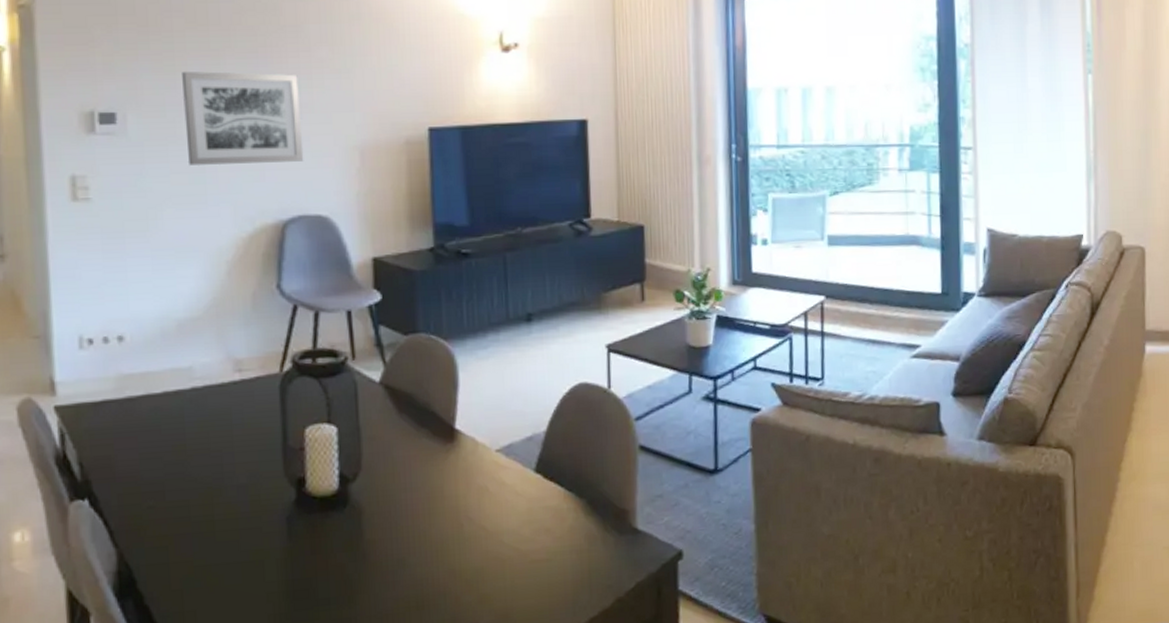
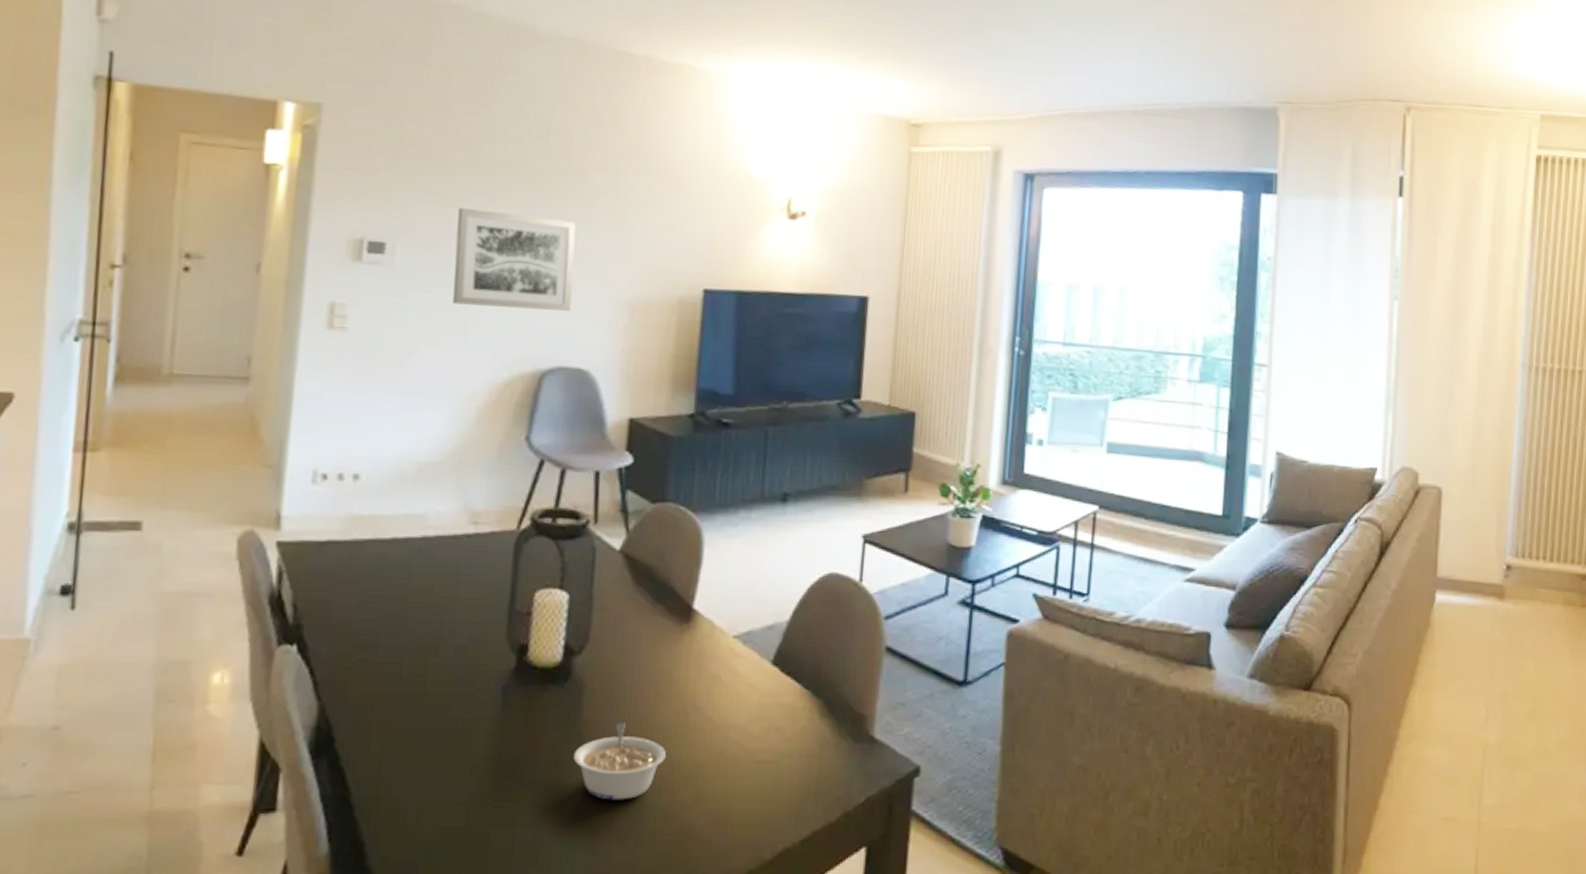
legume: none [360,539,446,610] -> present [573,723,666,800]

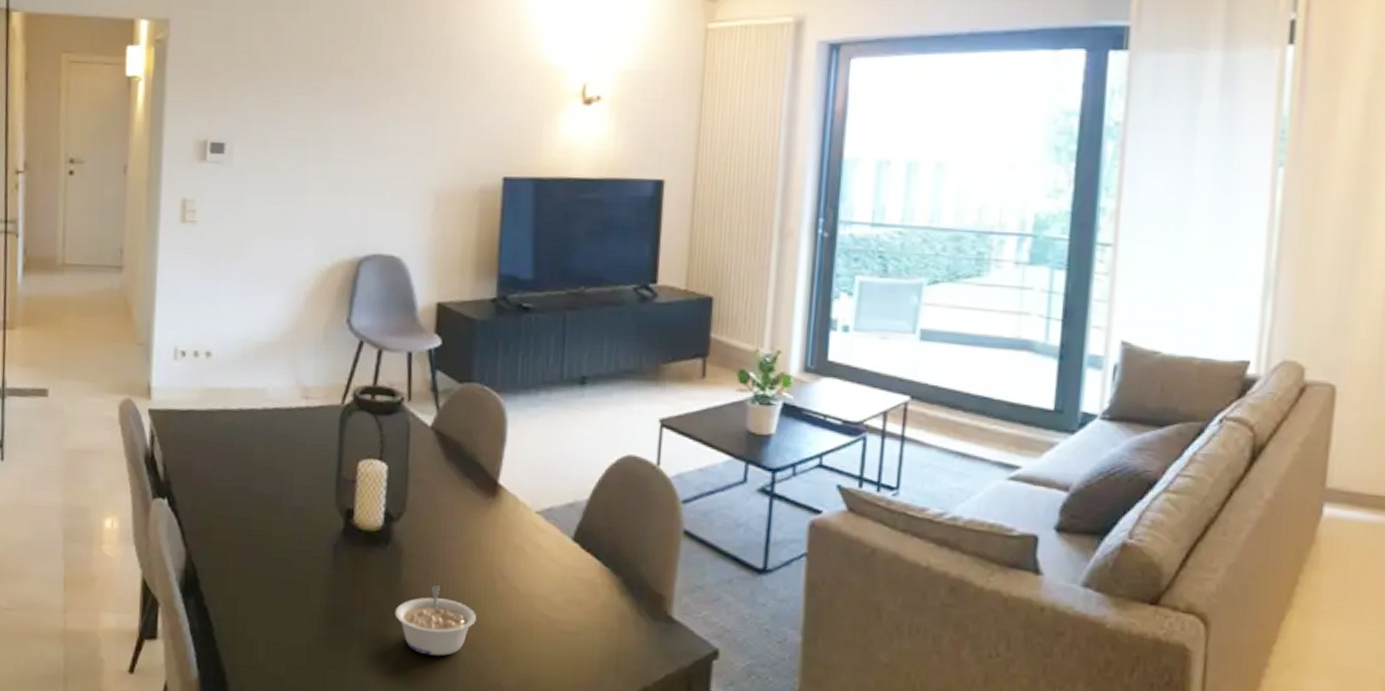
wall art: present [451,207,577,311] -> none [281,107,386,202]

